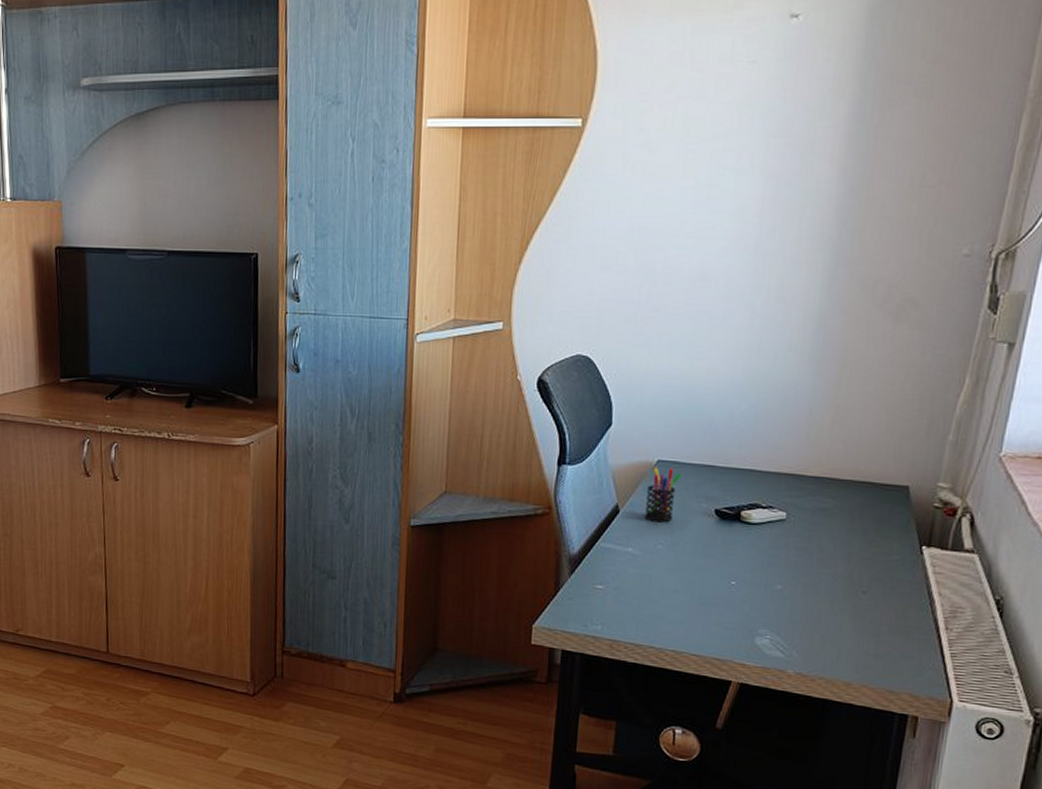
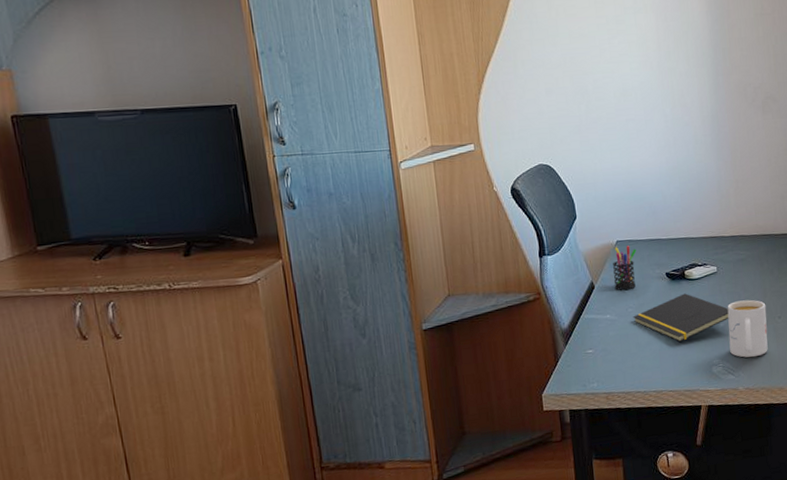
notepad: none [661,539,792,598] -> present [633,293,729,342]
mug: none [784,561,848,637] -> present [727,299,768,358]

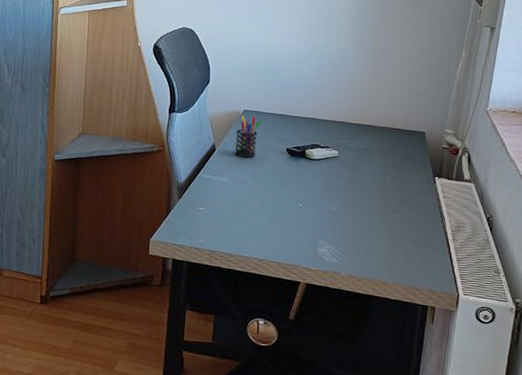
notepad: present [633,293,729,342] -> none [247,171,343,217]
mug: present [727,299,768,358] -> none [338,188,383,247]

